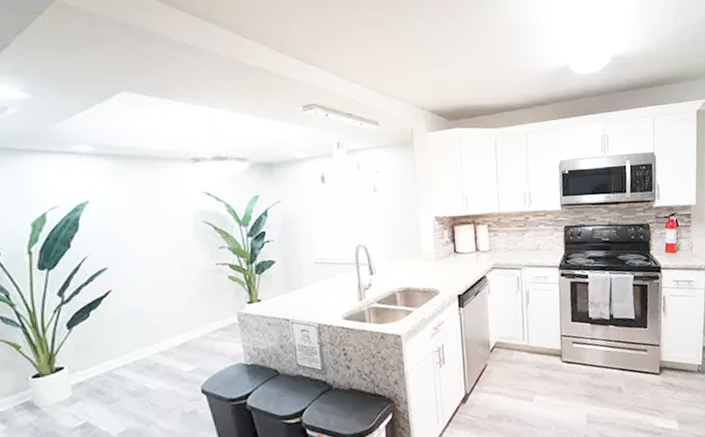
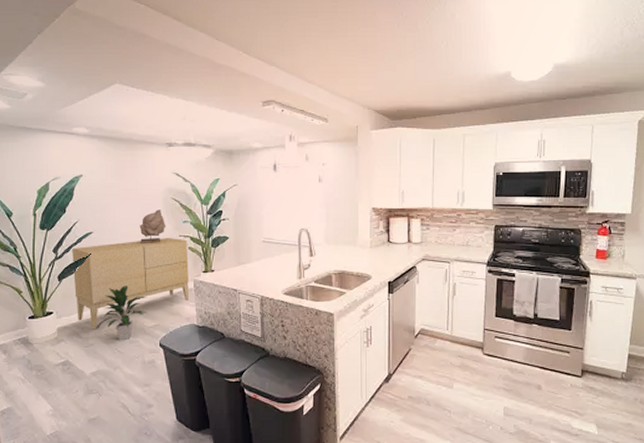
sideboard: none [81,266,234,381] -> present [71,237,190,329]
indoor plant: none [121,327,183,392] -> present [97,286,147,341]
sculpture bust: none [165,236,199,278] -> present [139,210,166,244]

